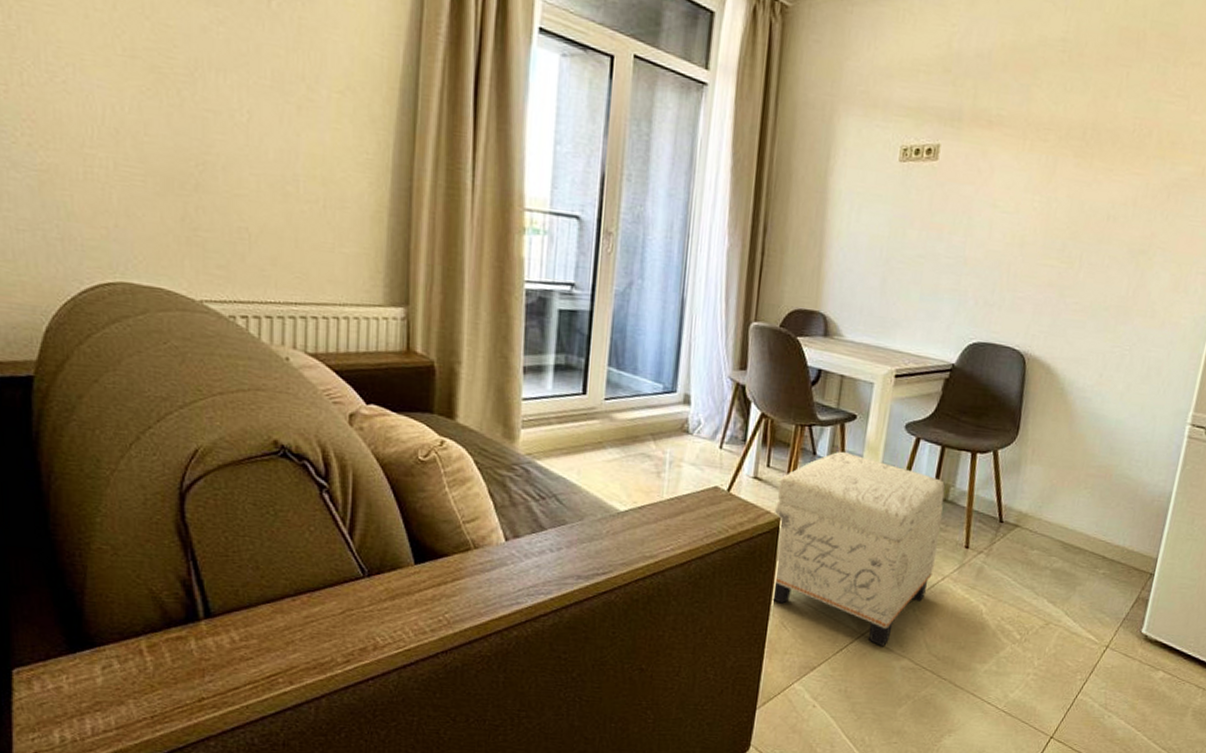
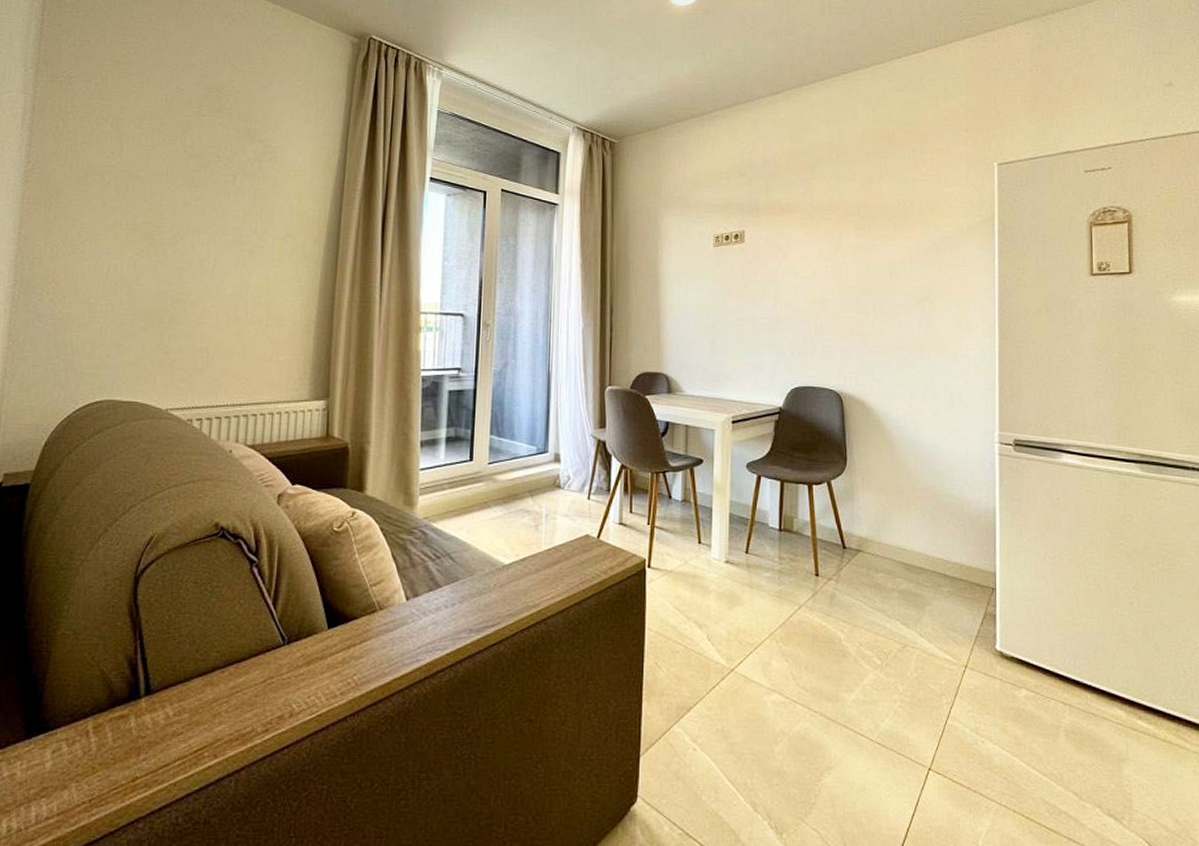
ottoman: present [772,451,946,647] -> none [641,493,790,682]

